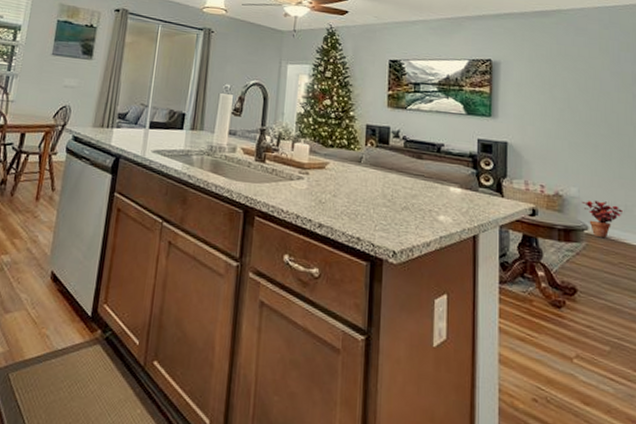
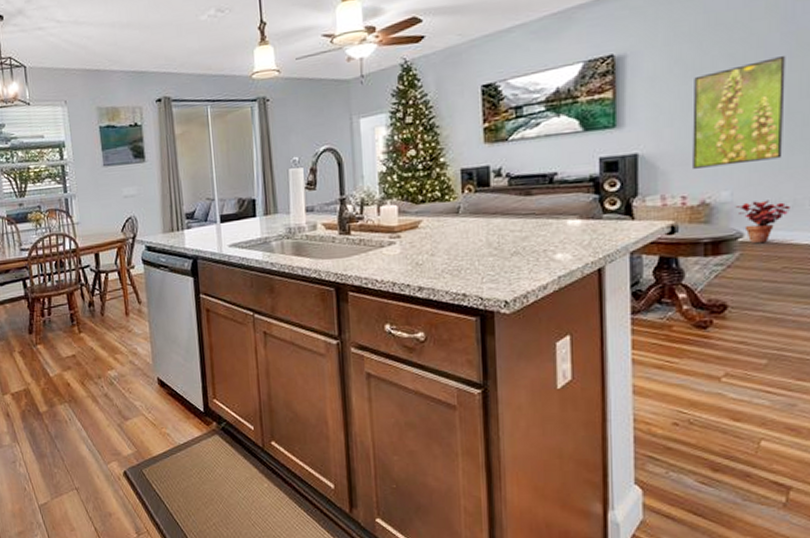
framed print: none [549,88,615,169] -> present [692,55,786,169]

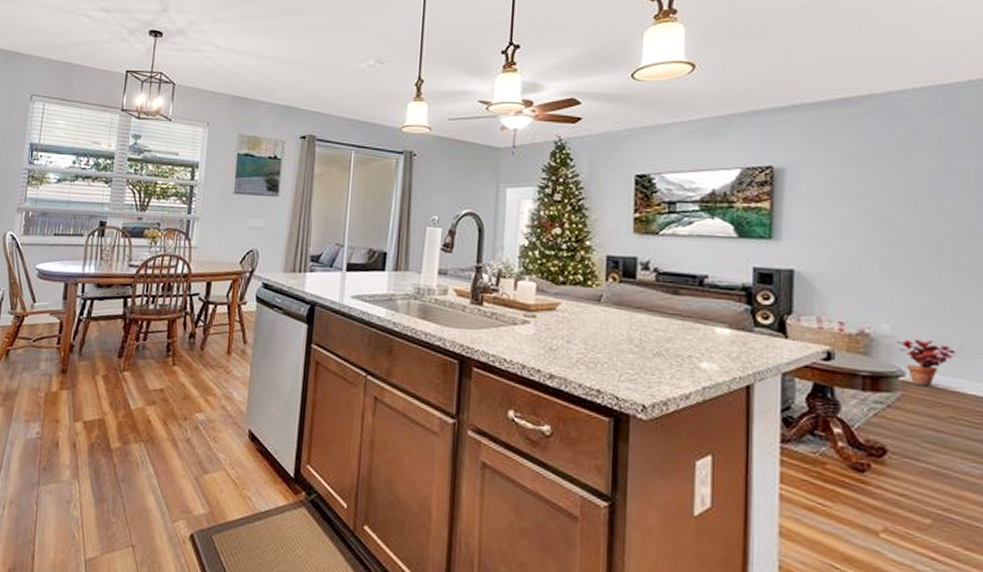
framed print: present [692,55,786,169] -> none [851,194,949,299]

